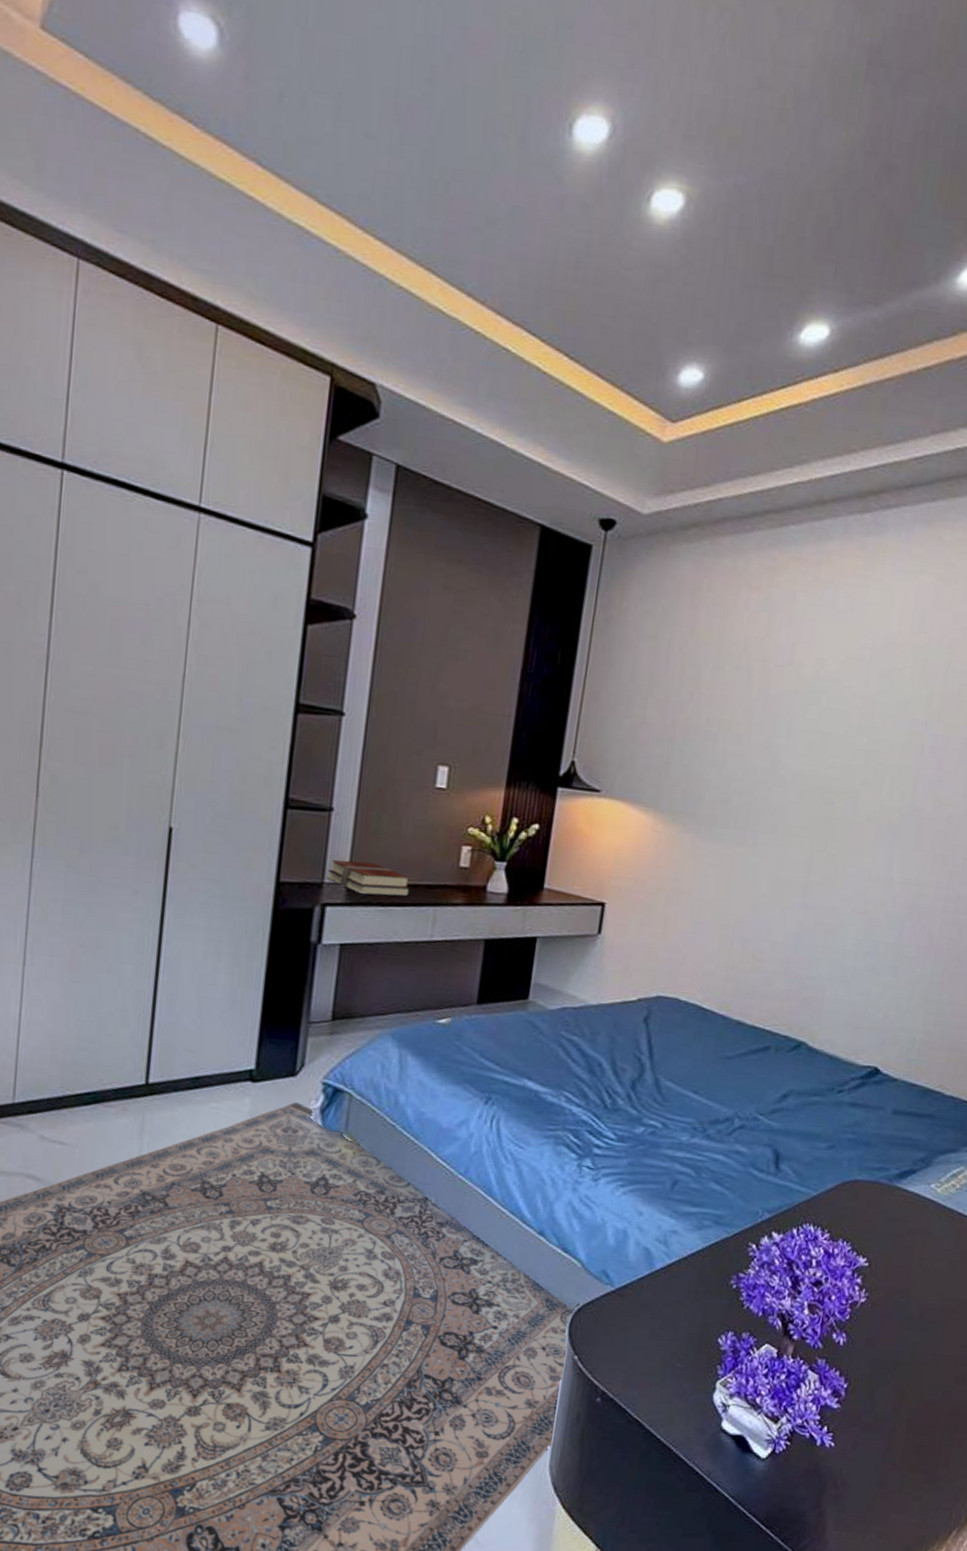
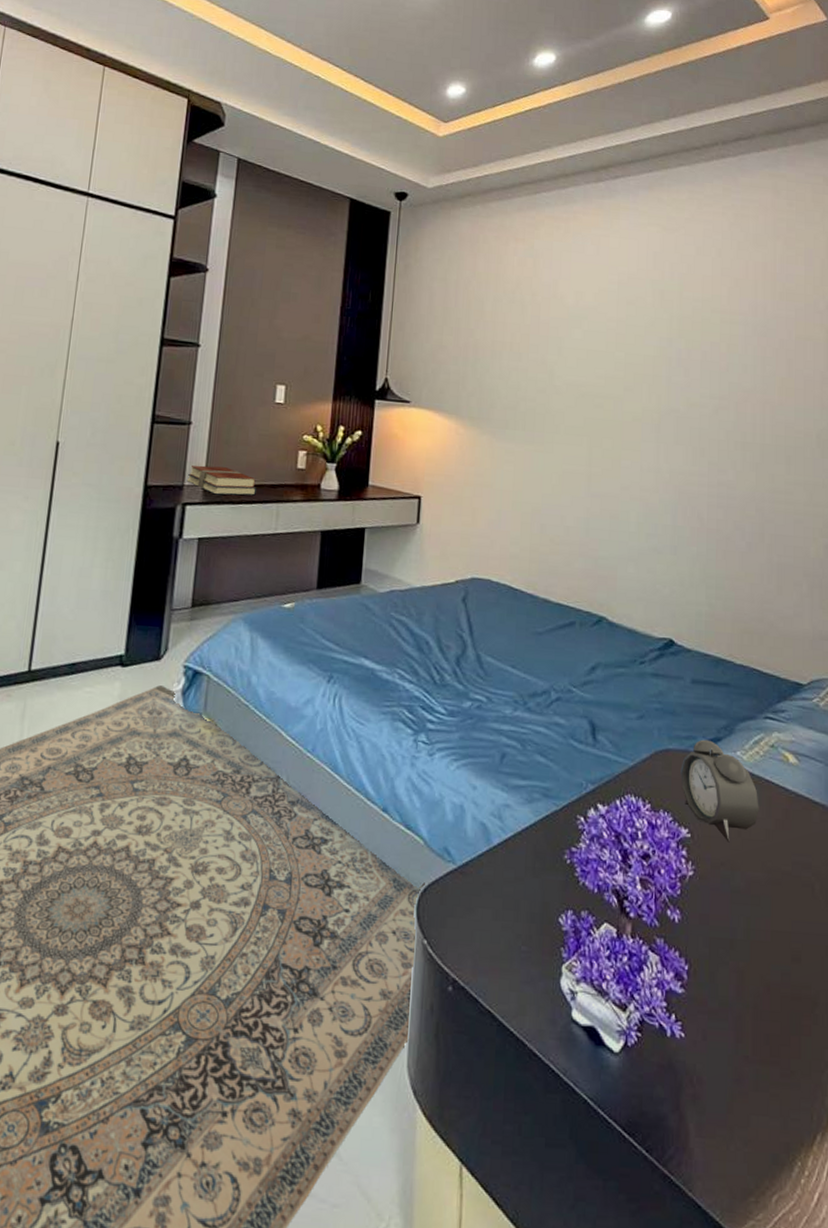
alarm clock: none [865,1171,947,1272] -> present [680,739,759,843]

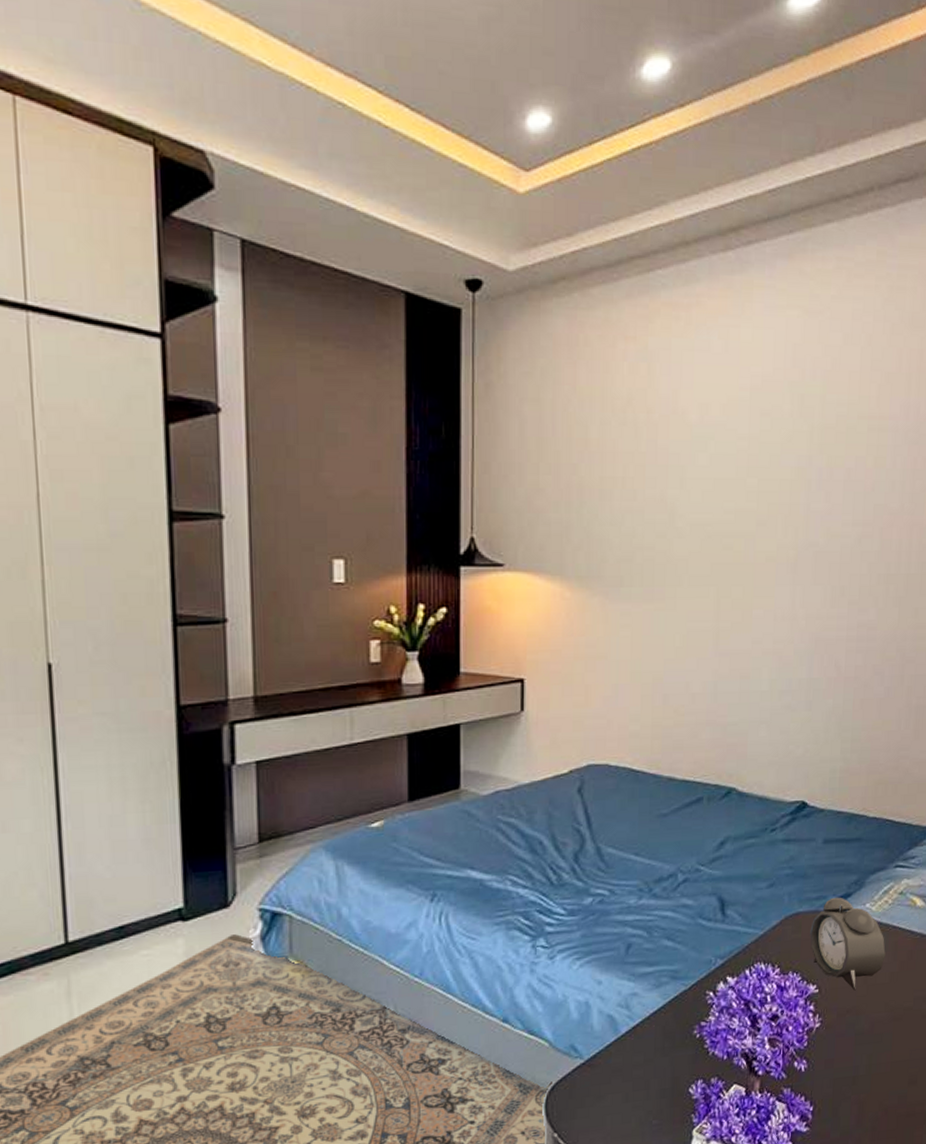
books: present [186,465,256,496] -> none [231,671,322,707]

